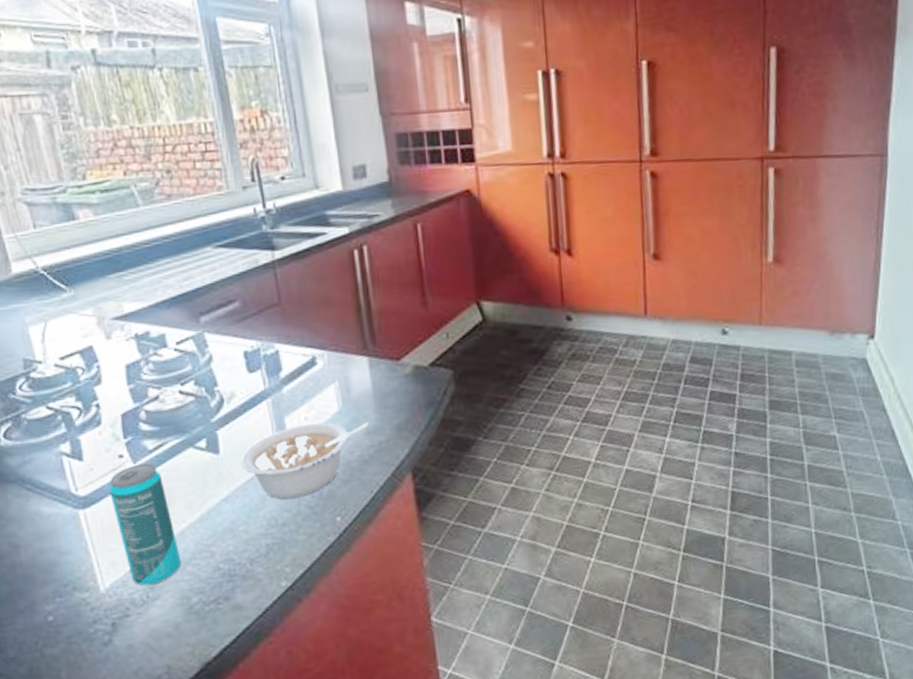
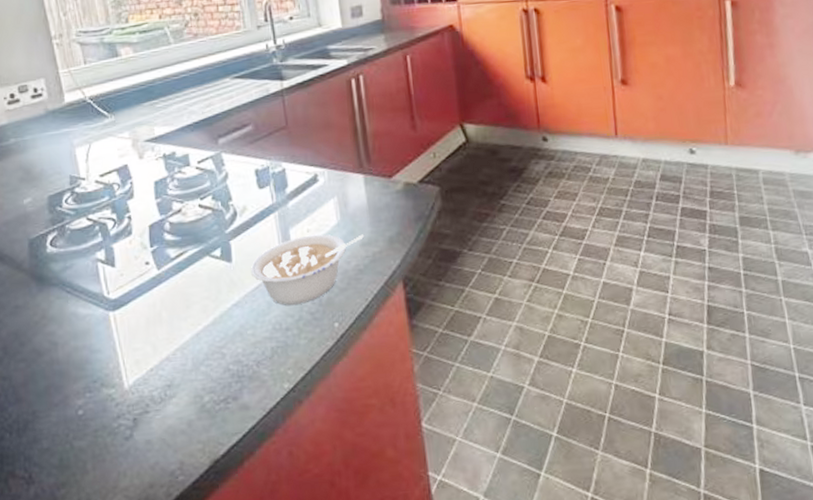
beverage can: present [109,463,182,586] -> none [136,270,196,384]

